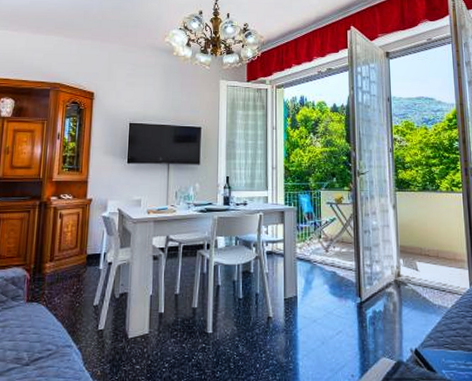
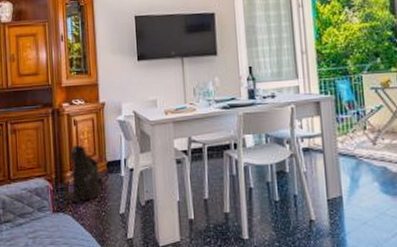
shoulder bag: none [40,237,80,295] -> present [64,144,102,204]

